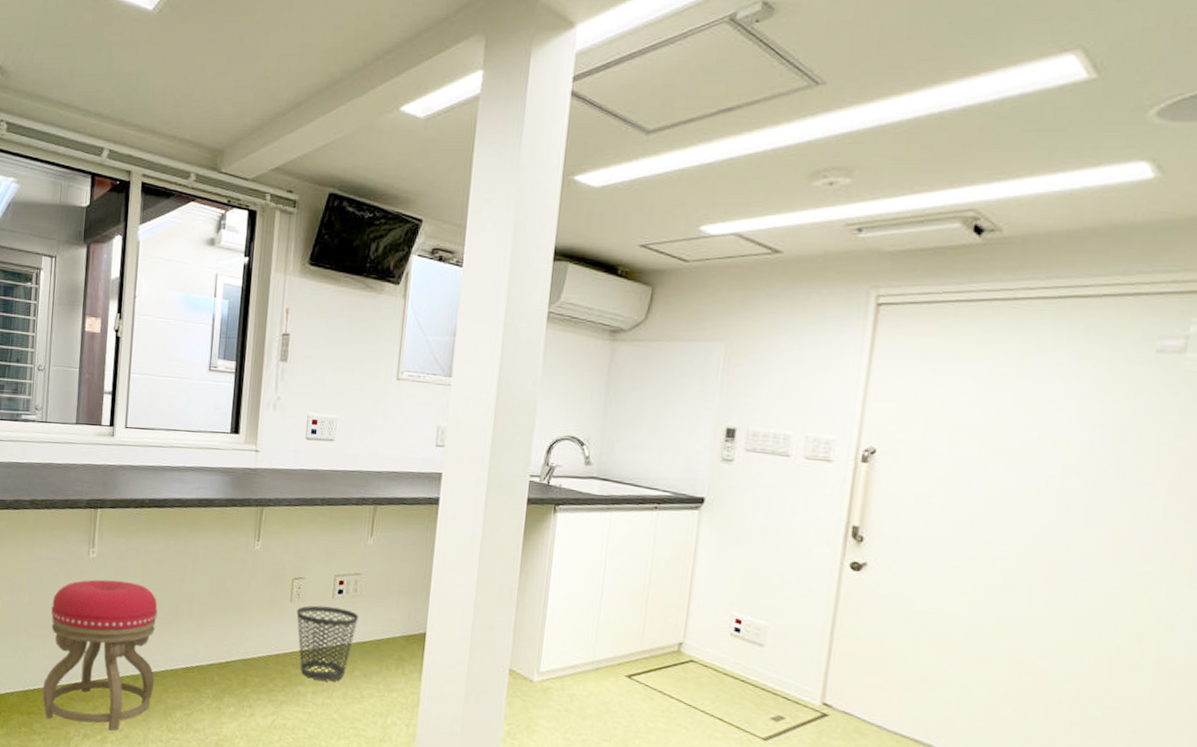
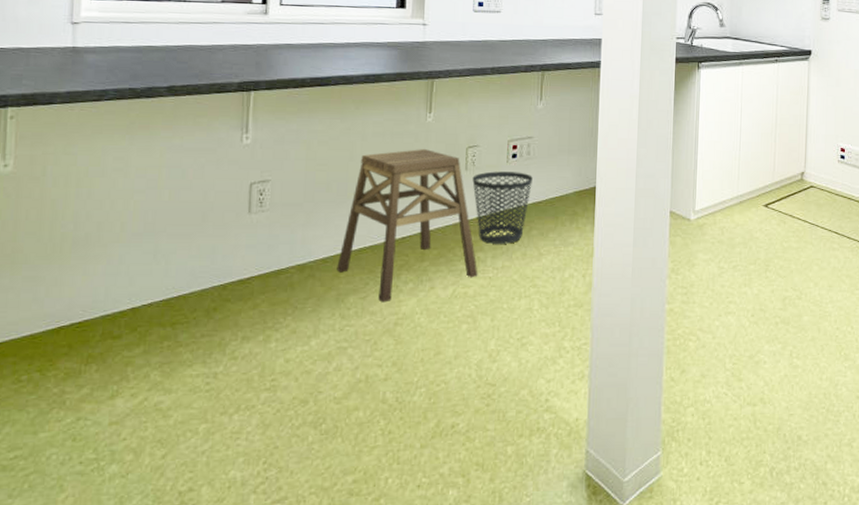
stool: present [42,579,158,731] -> none [189,165,325,328]
stool: none [165,576,298,723] -> present [336,149,478,303]

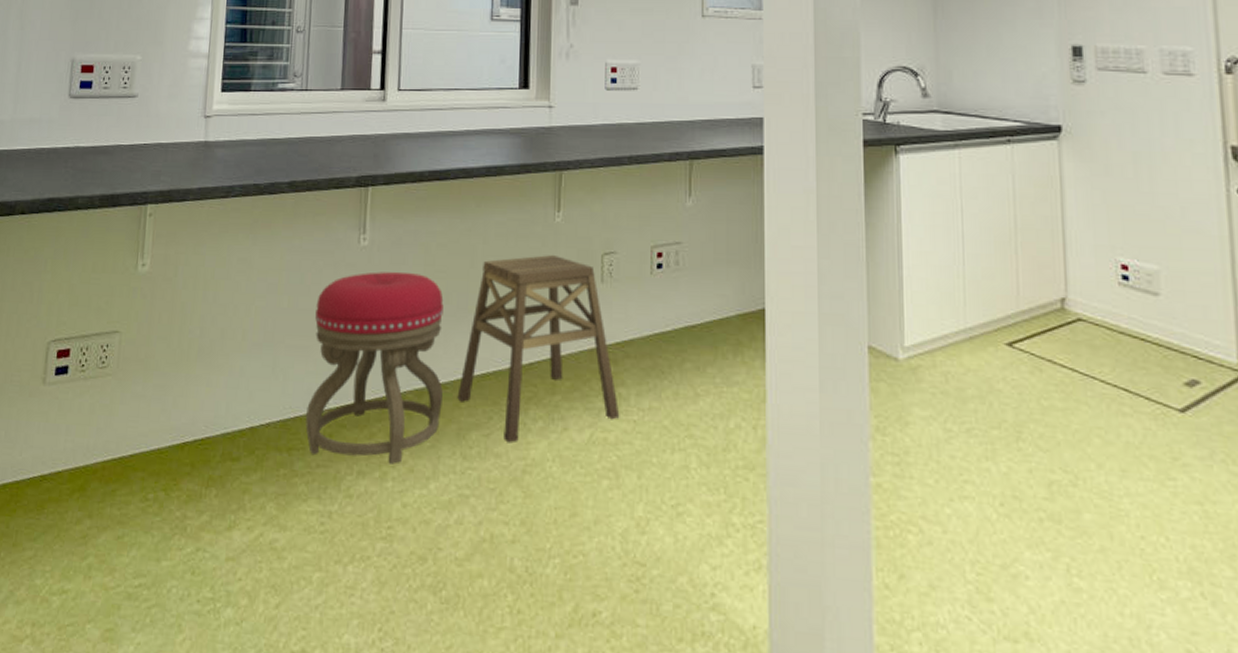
stool: none [189,165,325,328] -> present [306,271,444,464]
wastebasket: present [472,171,533,244] -> none [610,285,683,379]

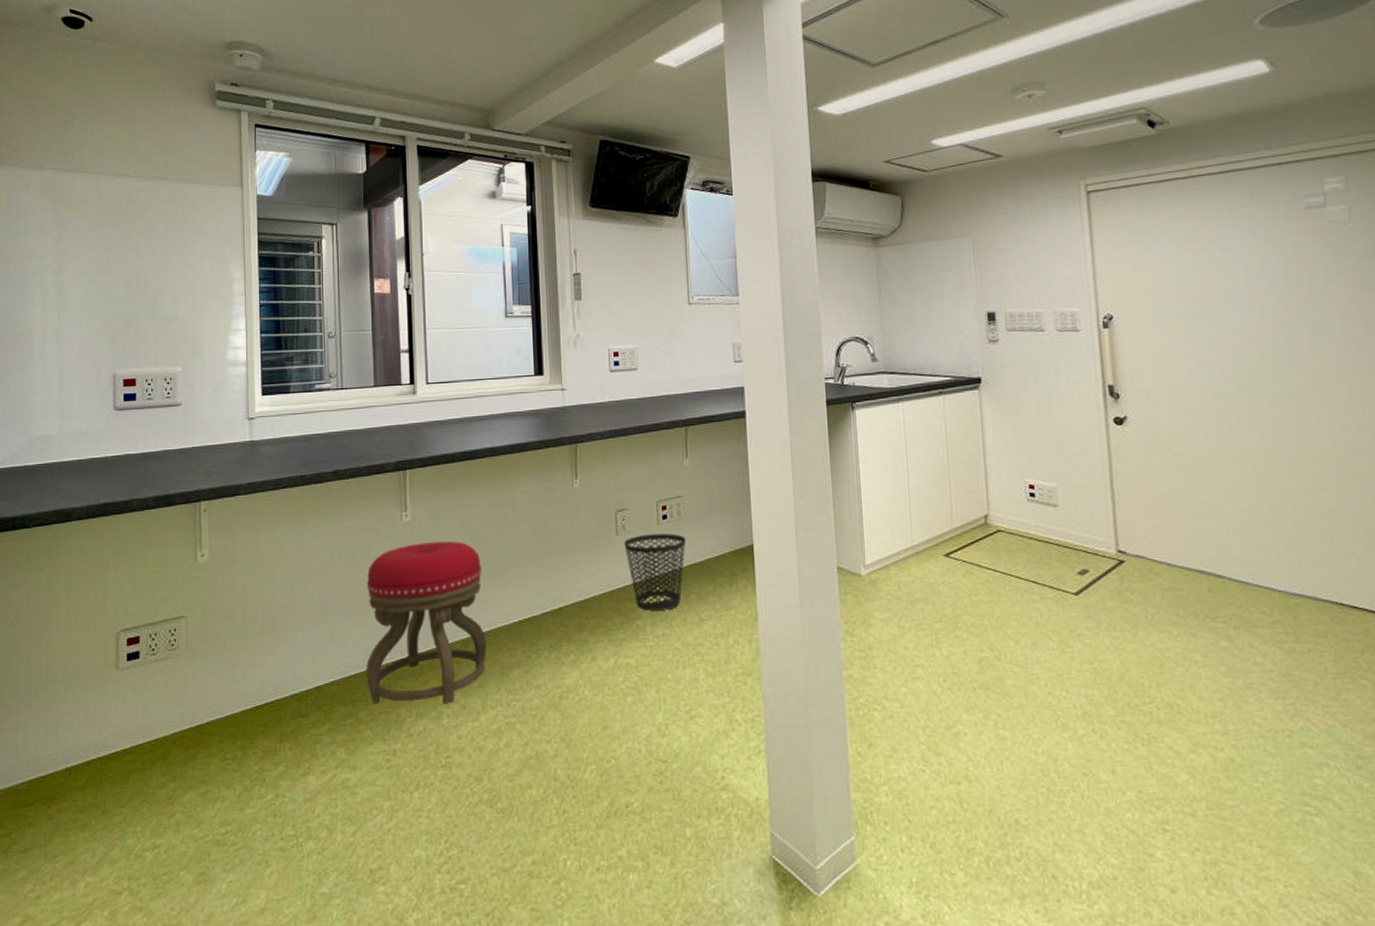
stool: present [457,255,620,444] -> none [499,516,639,676]
wastebasket: none [610,285,683,379] -> present [624,533,686,611]

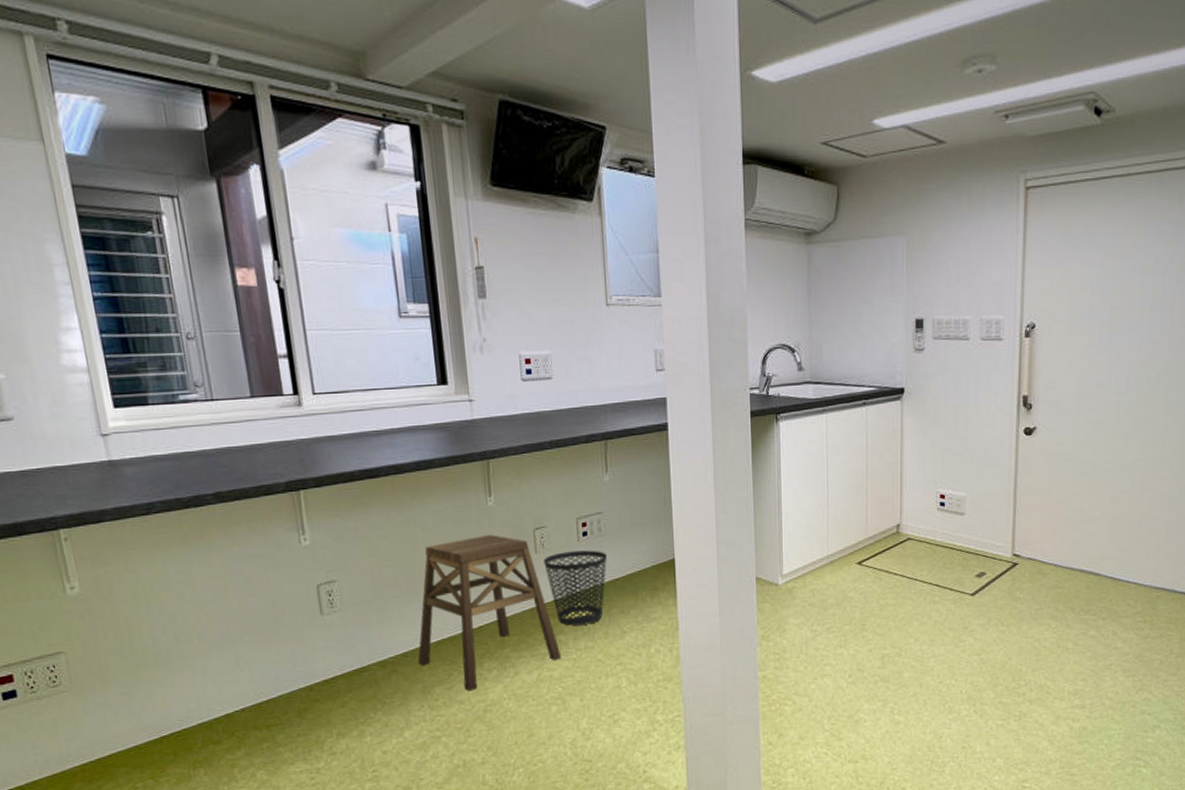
stool: present [366,541,486,705] -> none [267,564,406,728]
stool: none [499,516,639,676] -> present [418,535,562,692]

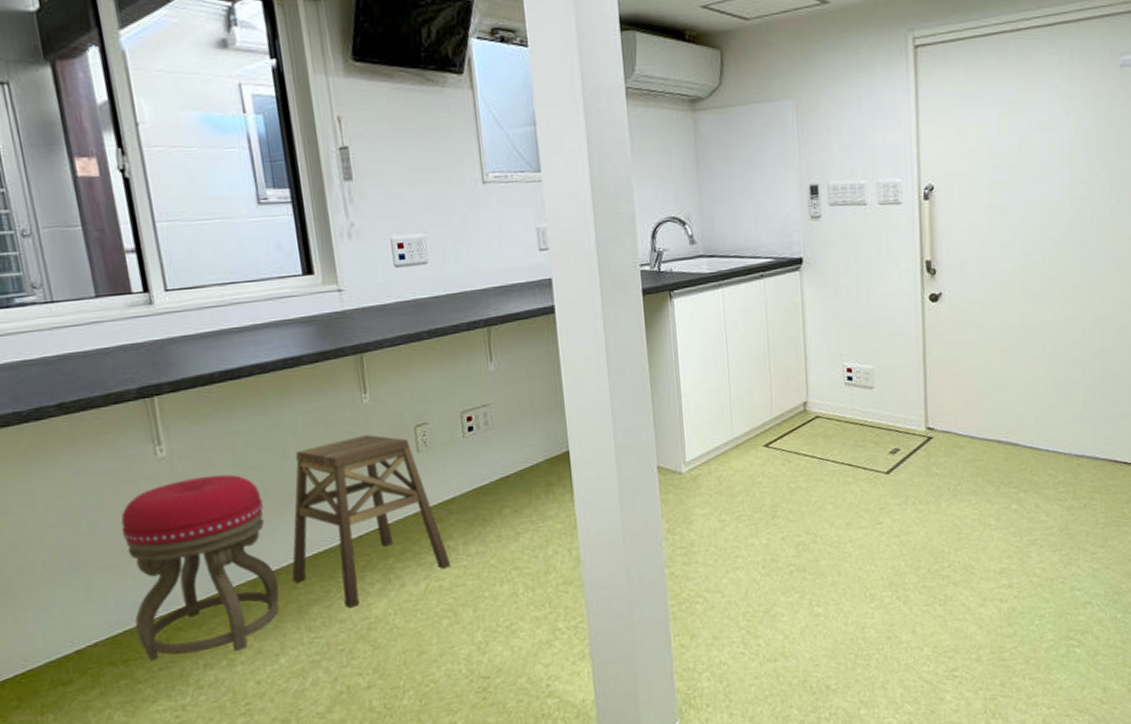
stool: none [267,564,406,728] -> present [121,474,279,661]
wastebasket: present [543,550,607,626] -> none [427,446,496,530]

